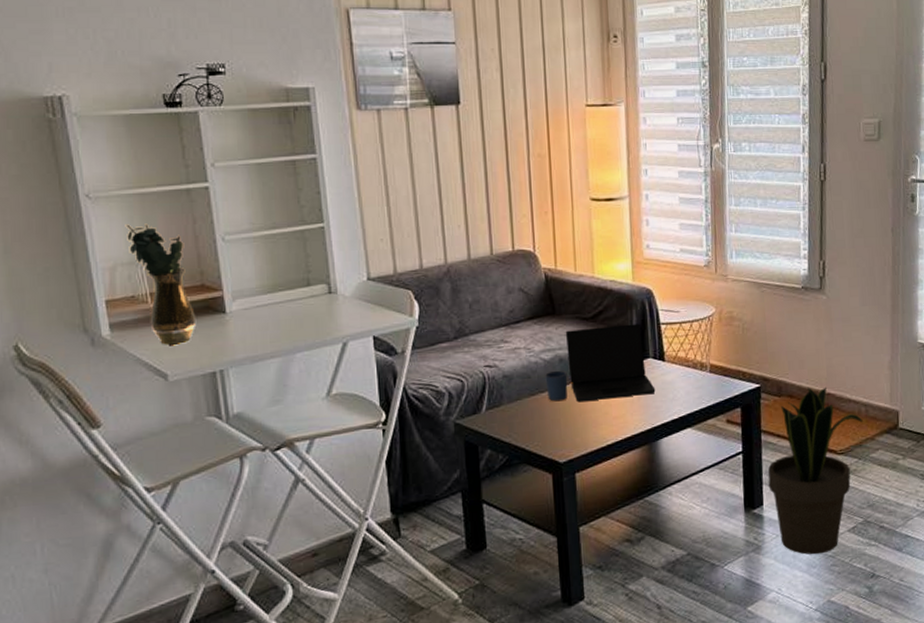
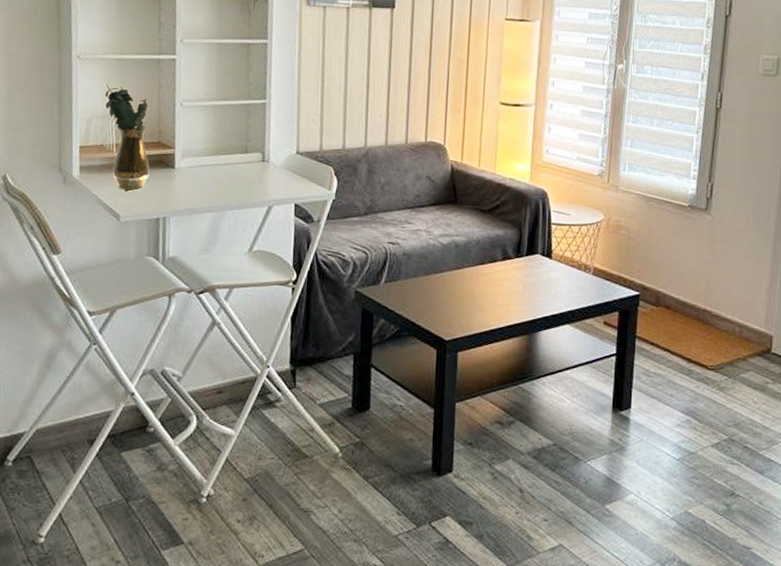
mug: present [545,370,568,402] -> none [440,254,461,284]
laptop: present [565,323,656,403] -> none [463,219,540,288]
potted plant: present [767,387,863,555] -> none [638,301,736,465]

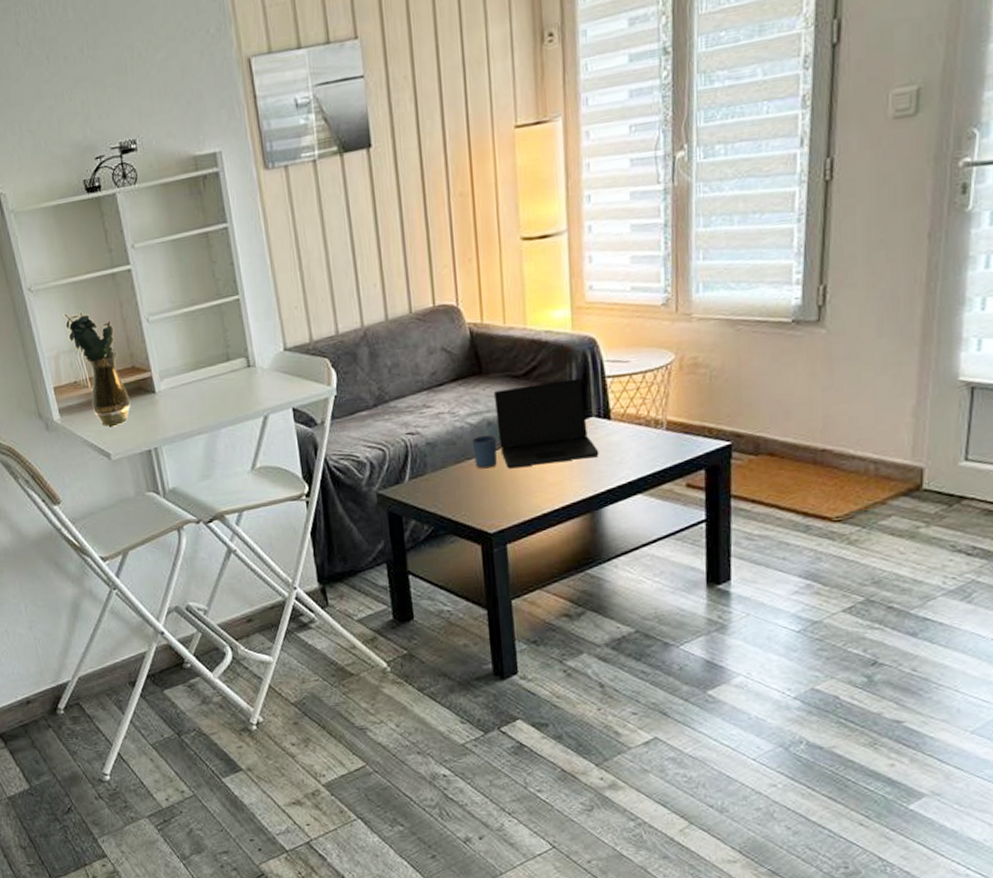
mug: none [440,254,461,284] -> present [472,435,497,469]
laptop: none [463,219,540,288] -> present [493,378,599,469]

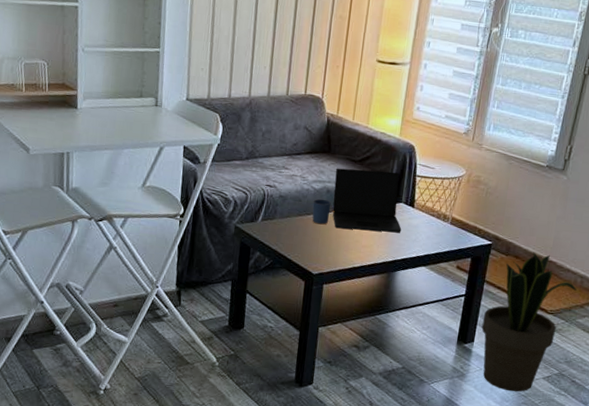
vase: present [64,312,131,427] -> none [14,27,55,127]
potted plant: none [737,441,870,637] -> present [481,252,577,392]

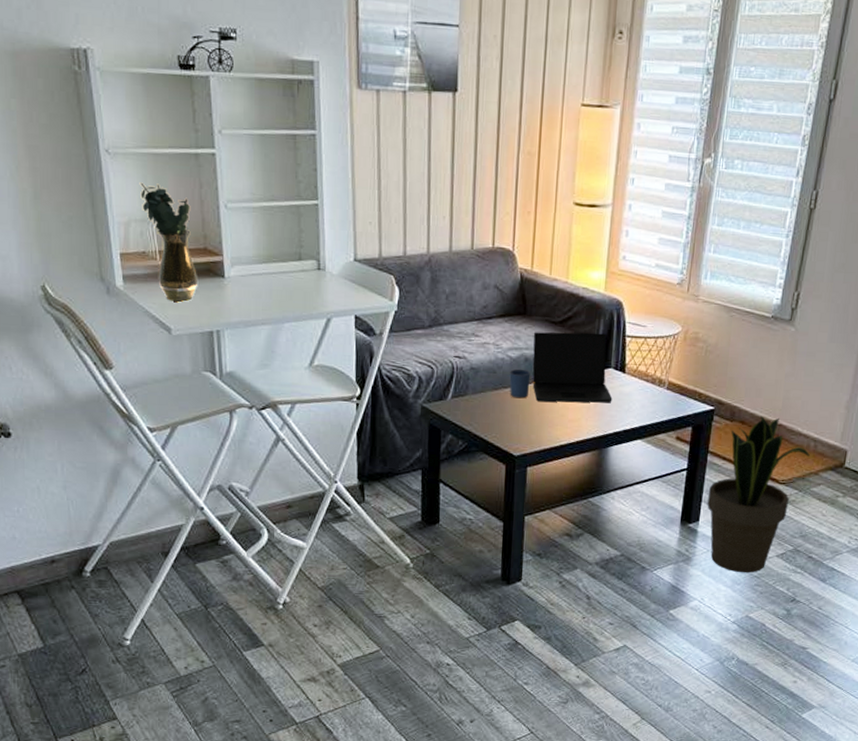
vase: none [14,27,55,127] -> present [140,182,198,302]

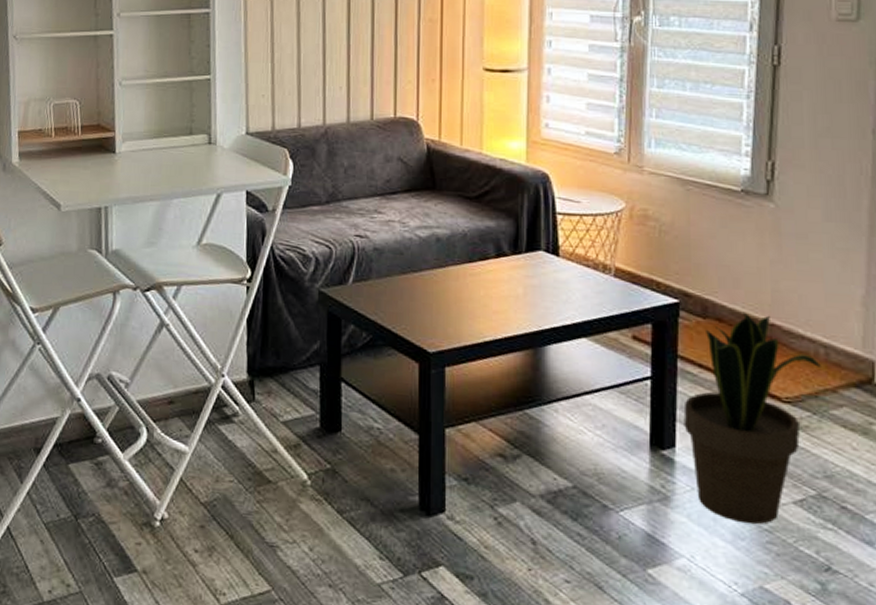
vase: present [140,182,198,302] -> none [41,64,90,178]
mug: present [509,369,531,399] -> none [419,250,444,285]
laptop: present [532,332,613,403] -> none [445,208,546,292]

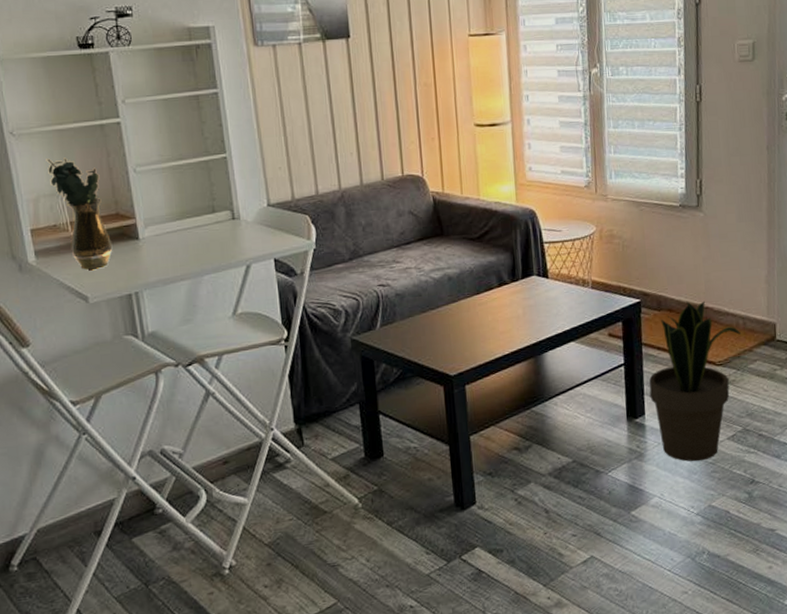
vase: none [41,64,90,178] -> present [47,158,113,270]

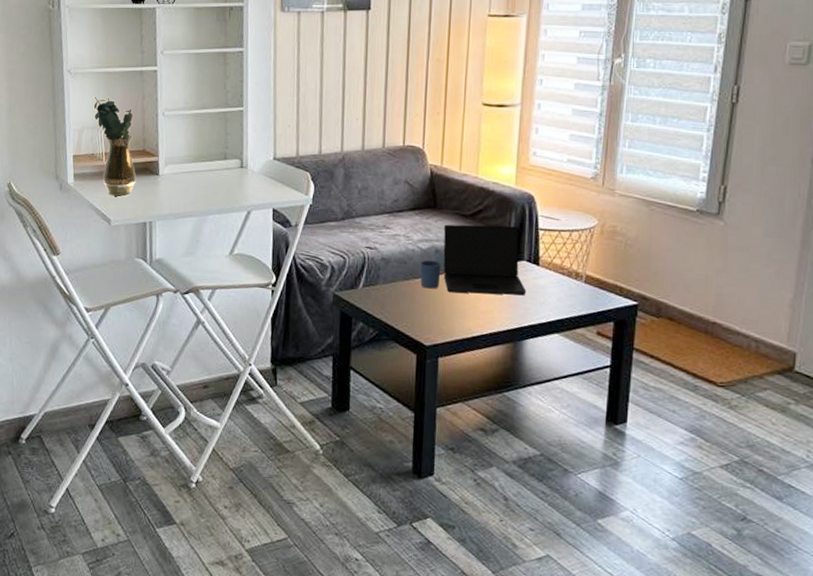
mug: none [435,288,457,318] -> present [420,260,441,289]
laptop: none [453,243,540,319] -> present [443,224,527,296]
potted plant: present [649,301,741,462] -> none [635,312,751,484]

